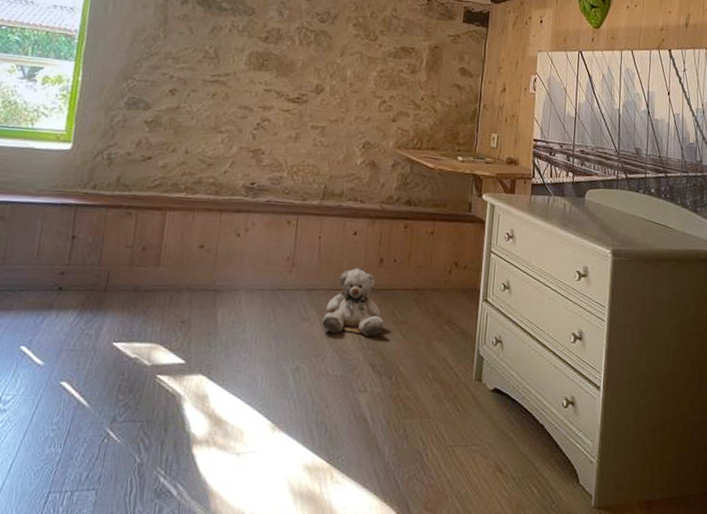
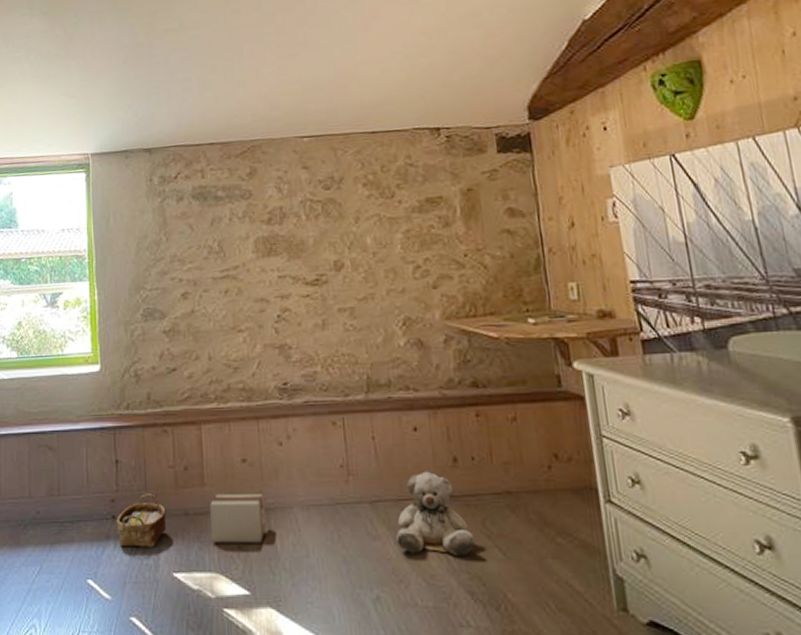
woven basket: none [61,269,117,319] -> present [116,494,167,548]
box: none [157,274,214,319] -> present [210,494,266,543]

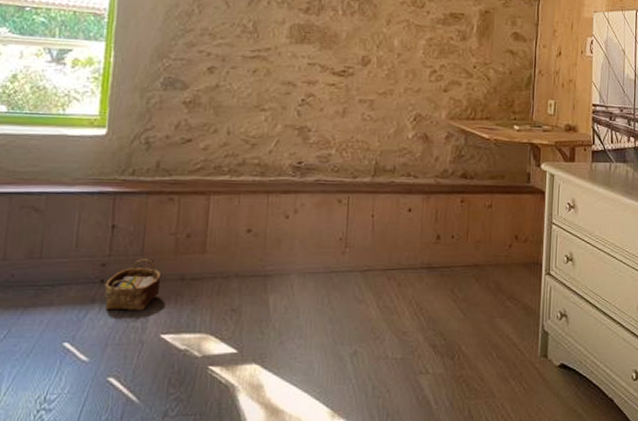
box: present [210,494,266,543] -> none [206,261,264,306]
teddy bear: present [395,471,476,557] -> none [378,246,444,317]

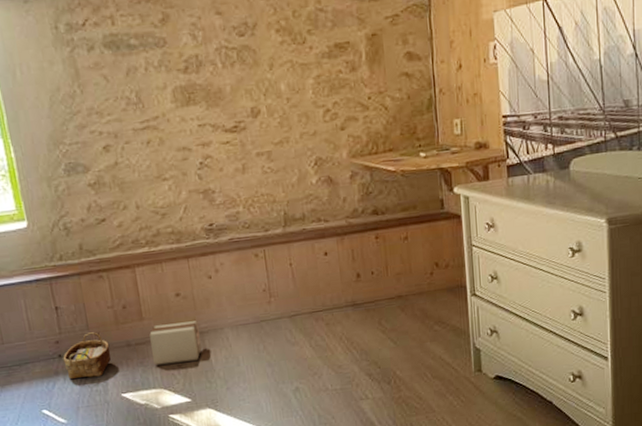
box: none [206,261,264,306] -> present [149,321,202,366]

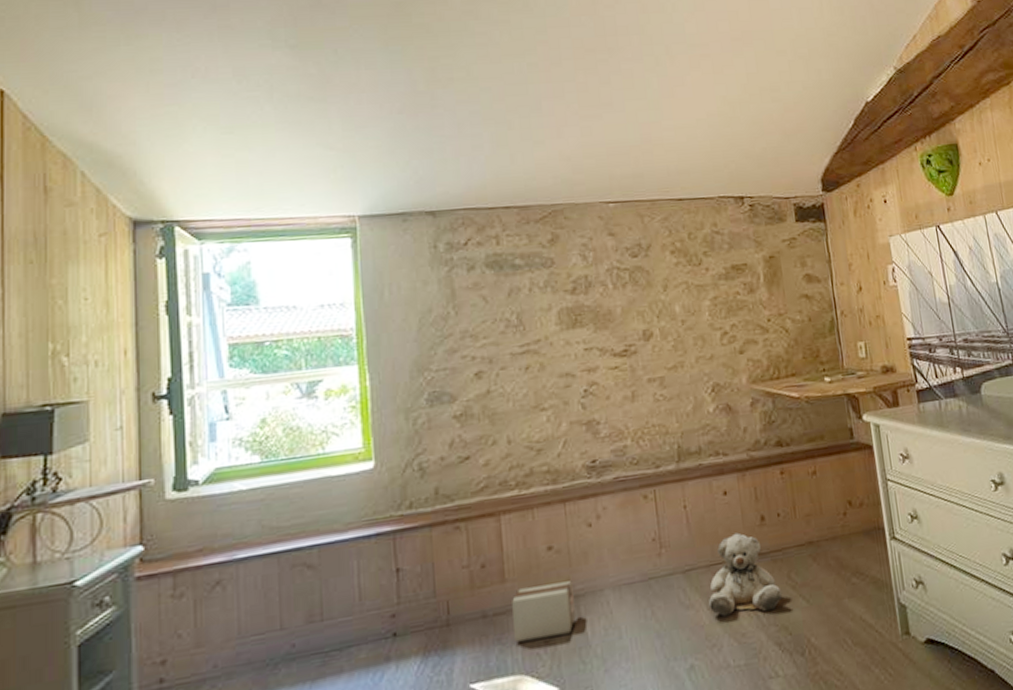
woven basket: present [63,332,111,379] -> none [398,600,461,666]
teddy bear: none [310,286,374,352] -> present [708,532,783,617]

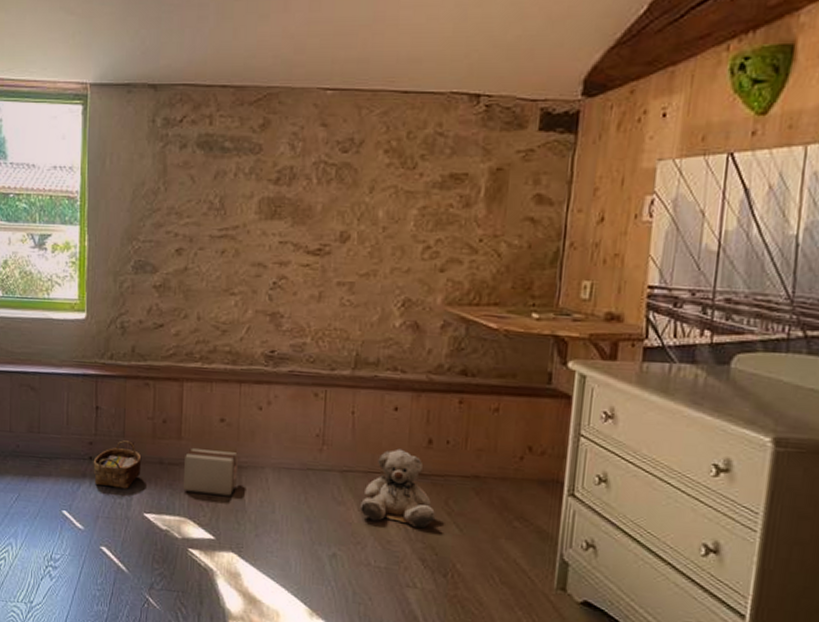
woven basket: none [398,600,461,666] -> present [93,440,142,489]

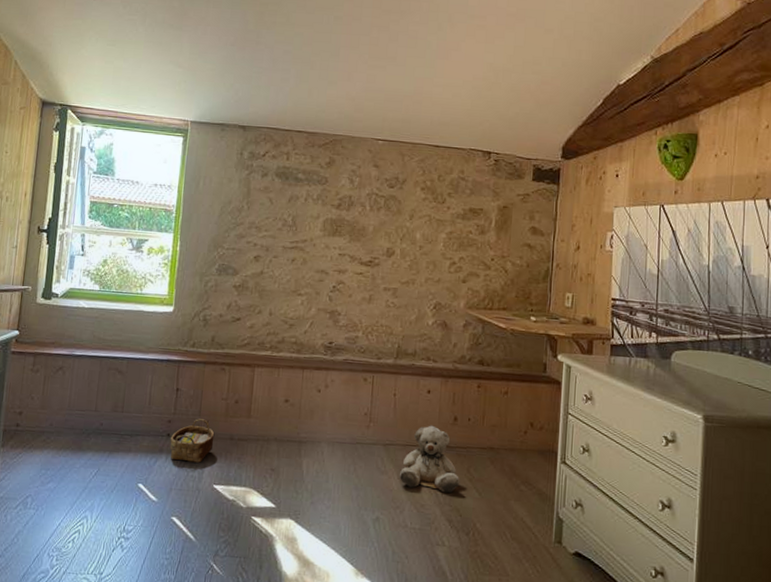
box: present [183,448,238,496] -> none [250,425,299,468]

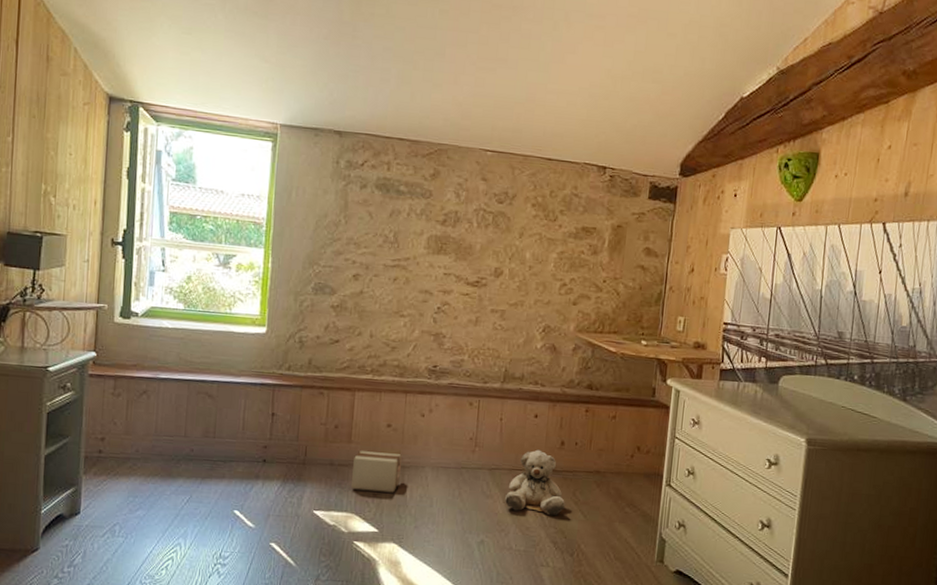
woven basket: present [169,418,215,463] -> none [266,444,314,489]
box: none [250,425,299,468] -> present [351,451,402,493]

